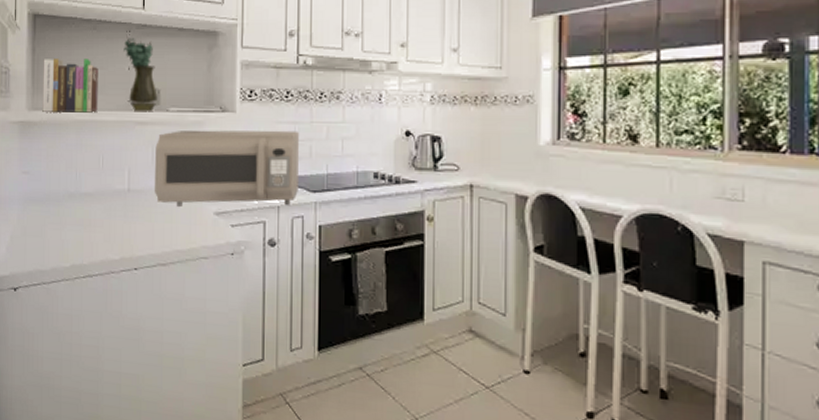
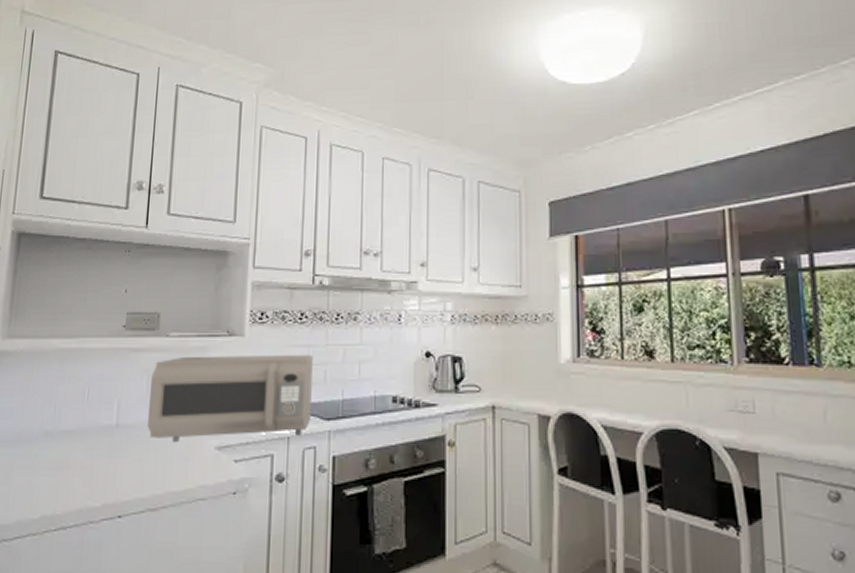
books: present [42,59,98,113] -> none [20,281,90,340]
vase: present [124,37,158,112] -> none [121,257,157,338]

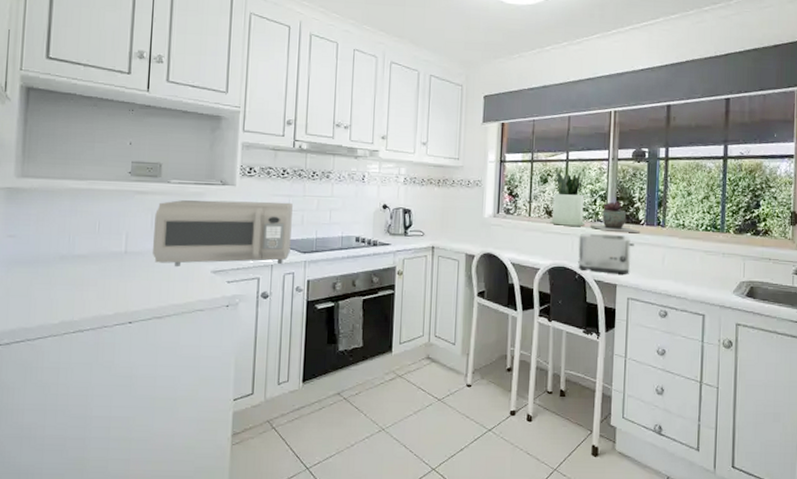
planter: none [650,294,704,370] -> present [549,171,586,226]
toaster: none [695,379,778,438] -> present [578,233,634,274]
succulent plant: none [709,333,786,378] -> present [589,201,641,234]

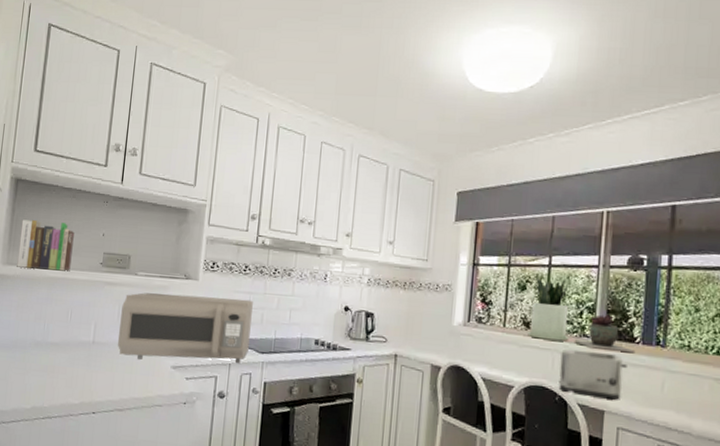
books: none [33,130,98,182] -> present [17,220,74,272]

